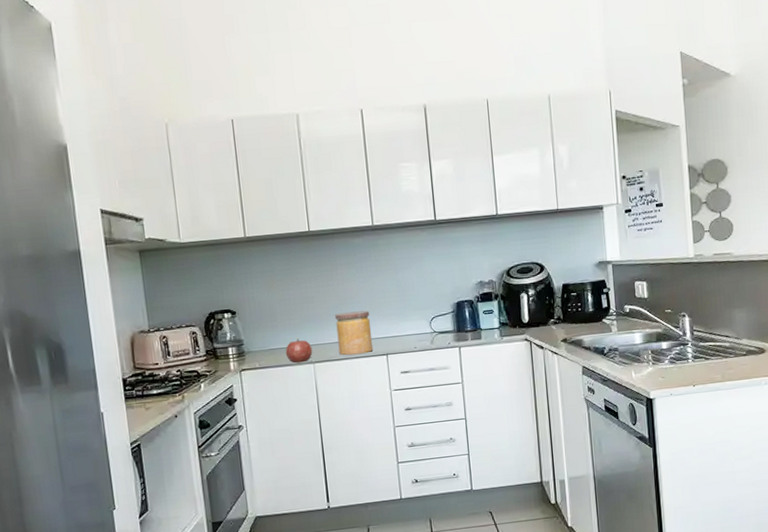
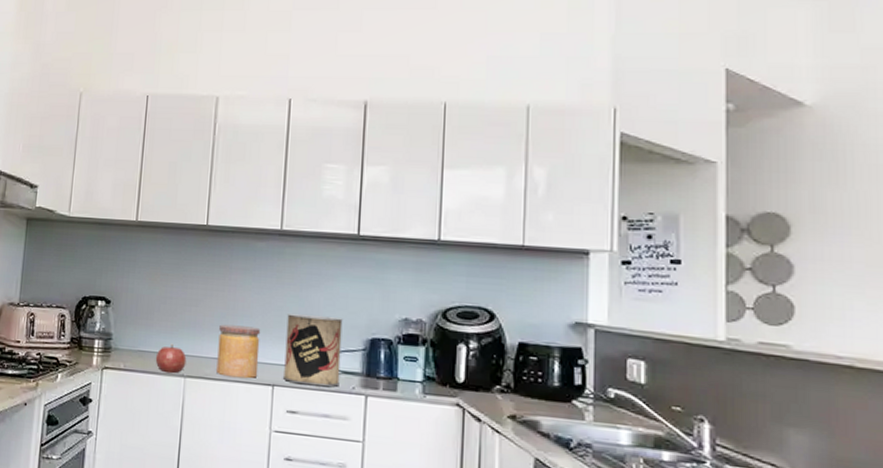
tin can: none [389,290,438,350] -> present [284,313,343,388]

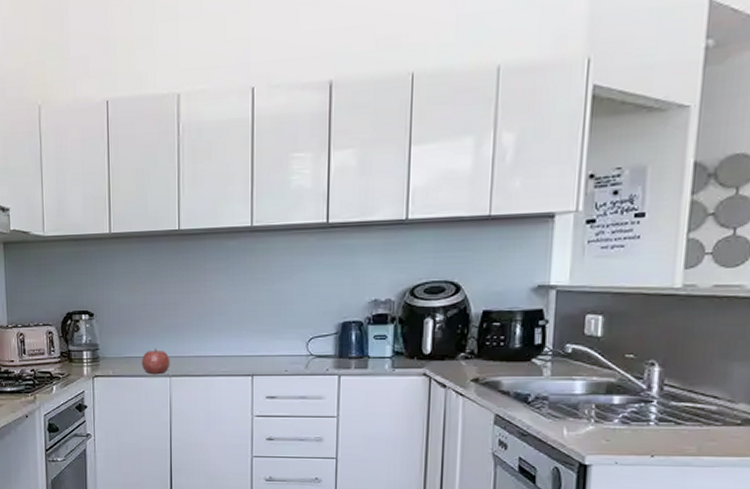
jar: present [216,324,261,379] -> none [199,323,238,372]
tin can: present [284,313,343,388] -> none [262,305,315,372]

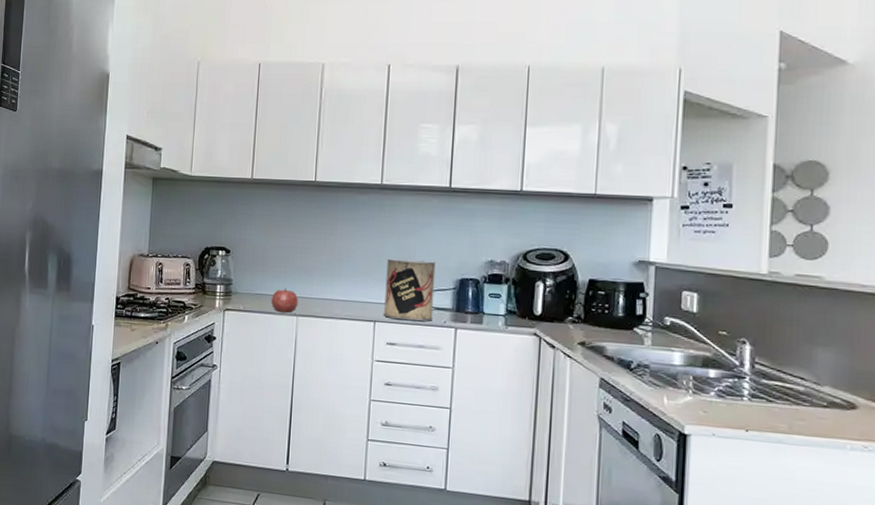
tin can: none [262,305,315,372] -> present [384,258,436,322]

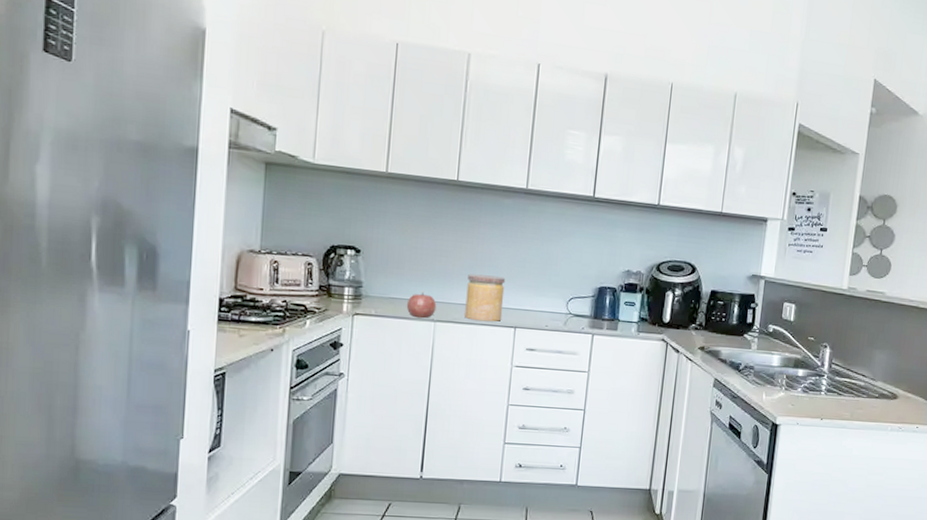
jar: none [325,269,364,317] -> present [464,274,506,323]
tin can: present [384,258,436,322] -> none [524,265,577,328]

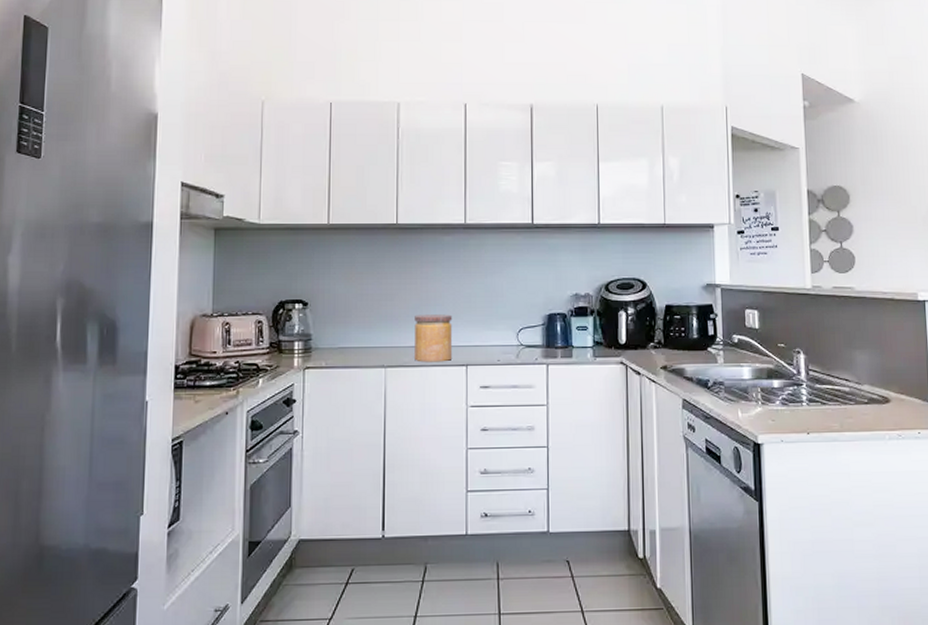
fruit: present [406,290,437,319] -> none [356,337,386,366]

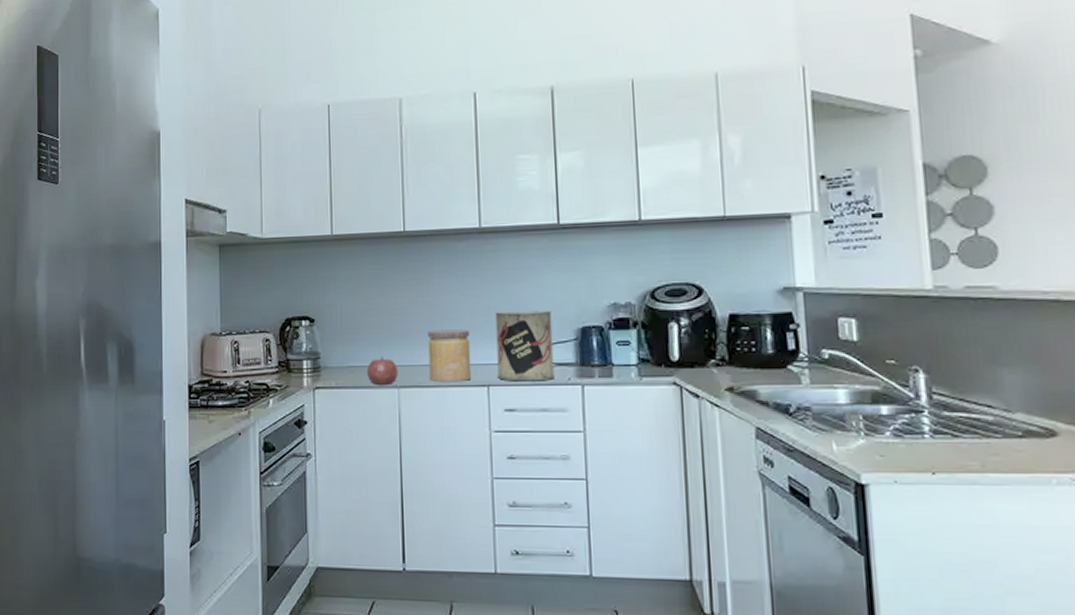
fruit: none [356,337,386,366] -> present [366,355,399,386]
tin can: none [475,297,524,362] -> present [495,309,555,382]

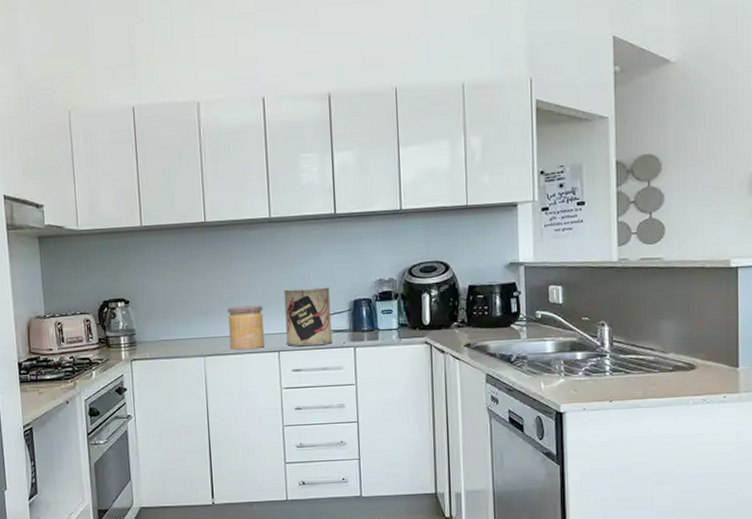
fruit: present [366,355,399,386] -> none [176,329,204,356]

